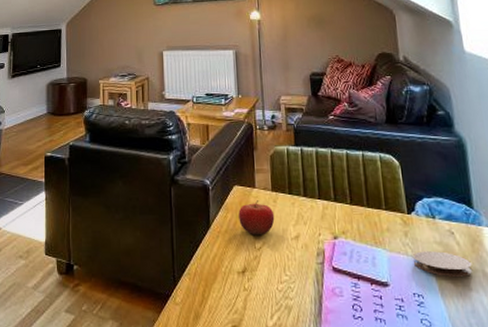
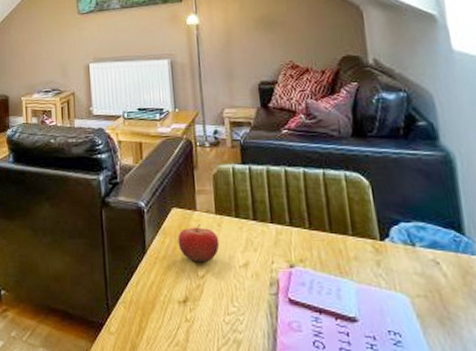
coaster: present [413,251,473,276] -> none [388,283,464,314]

